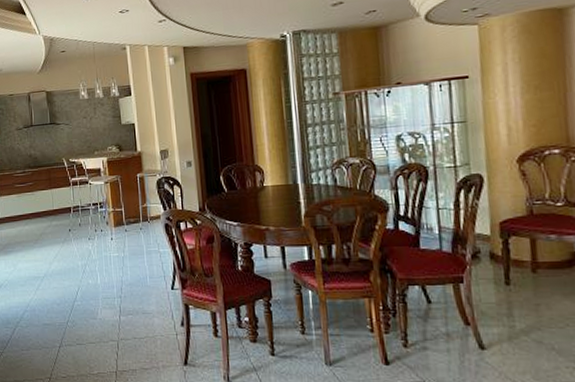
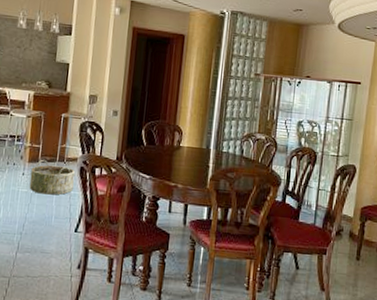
basket: none [118,221,162,256] -> present [29,159,75,195]

